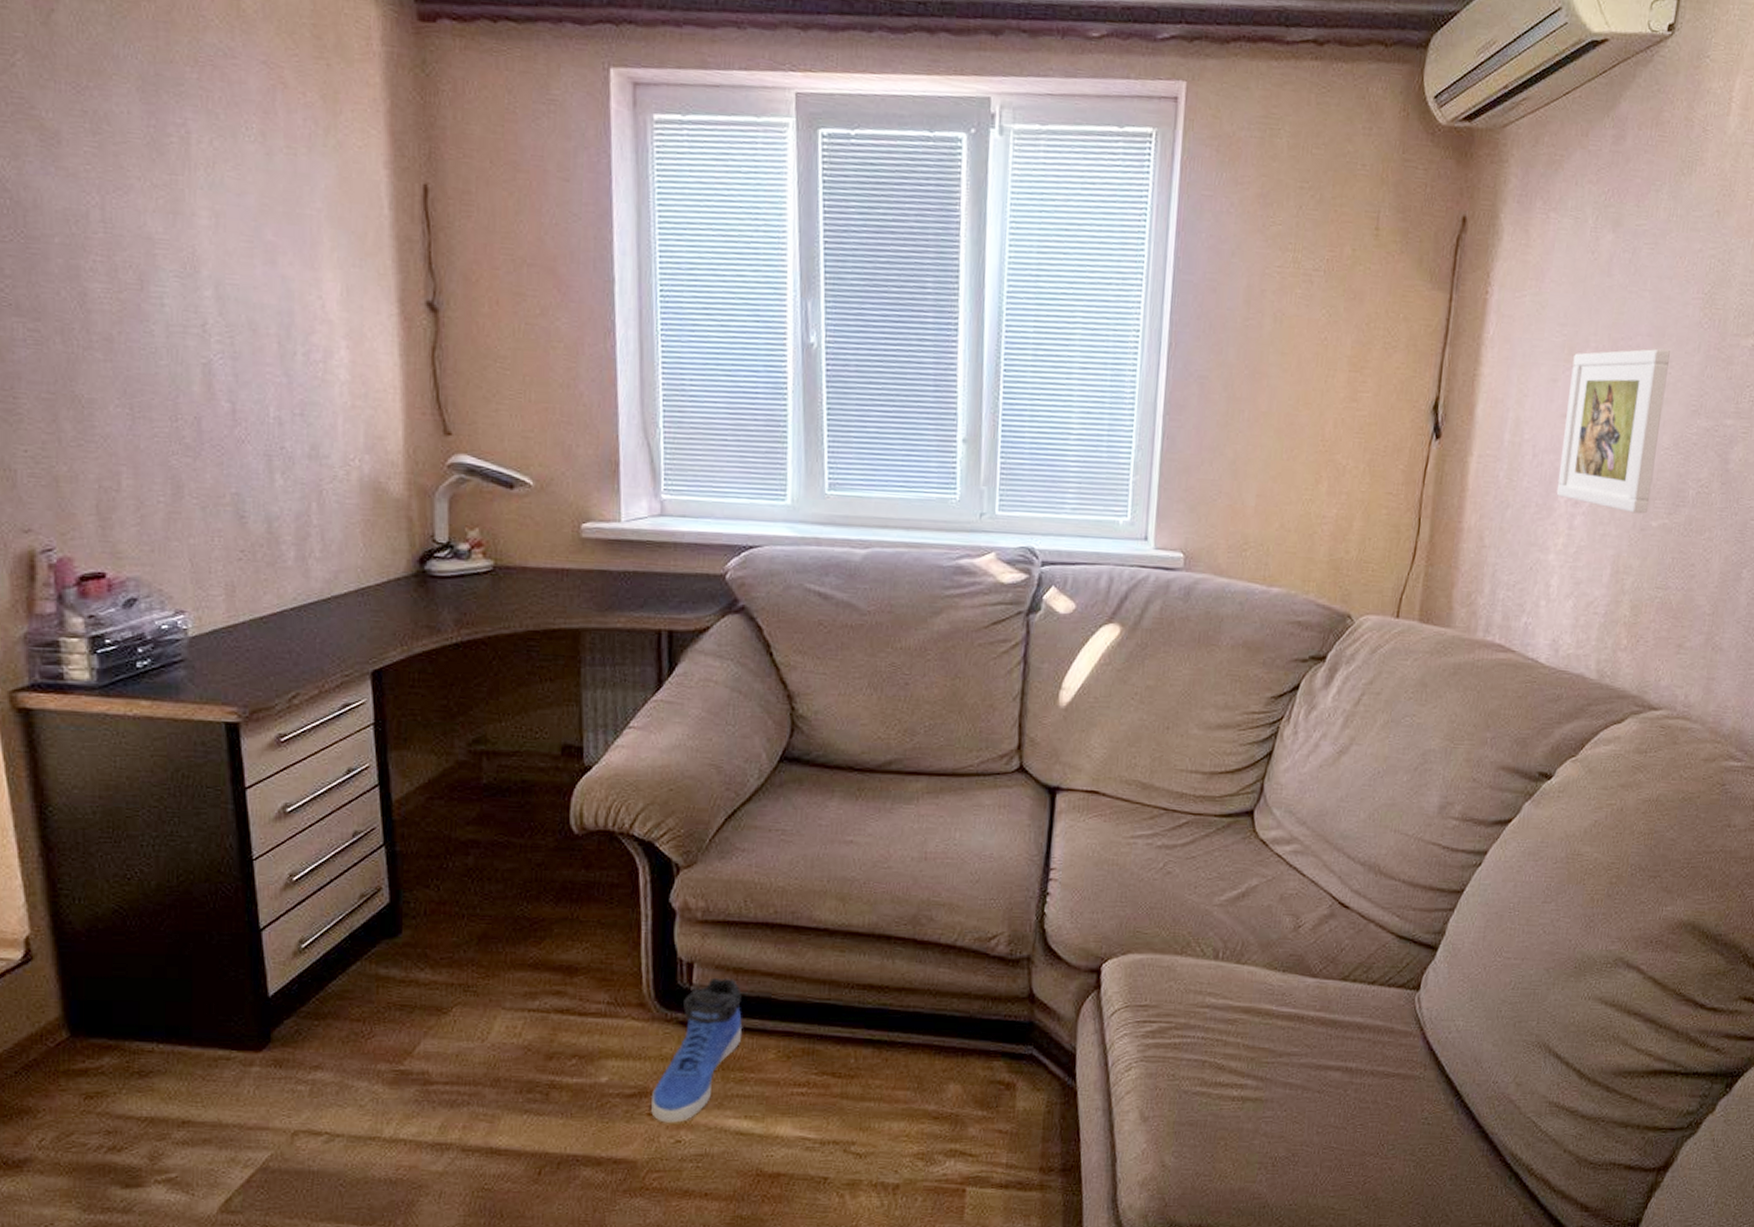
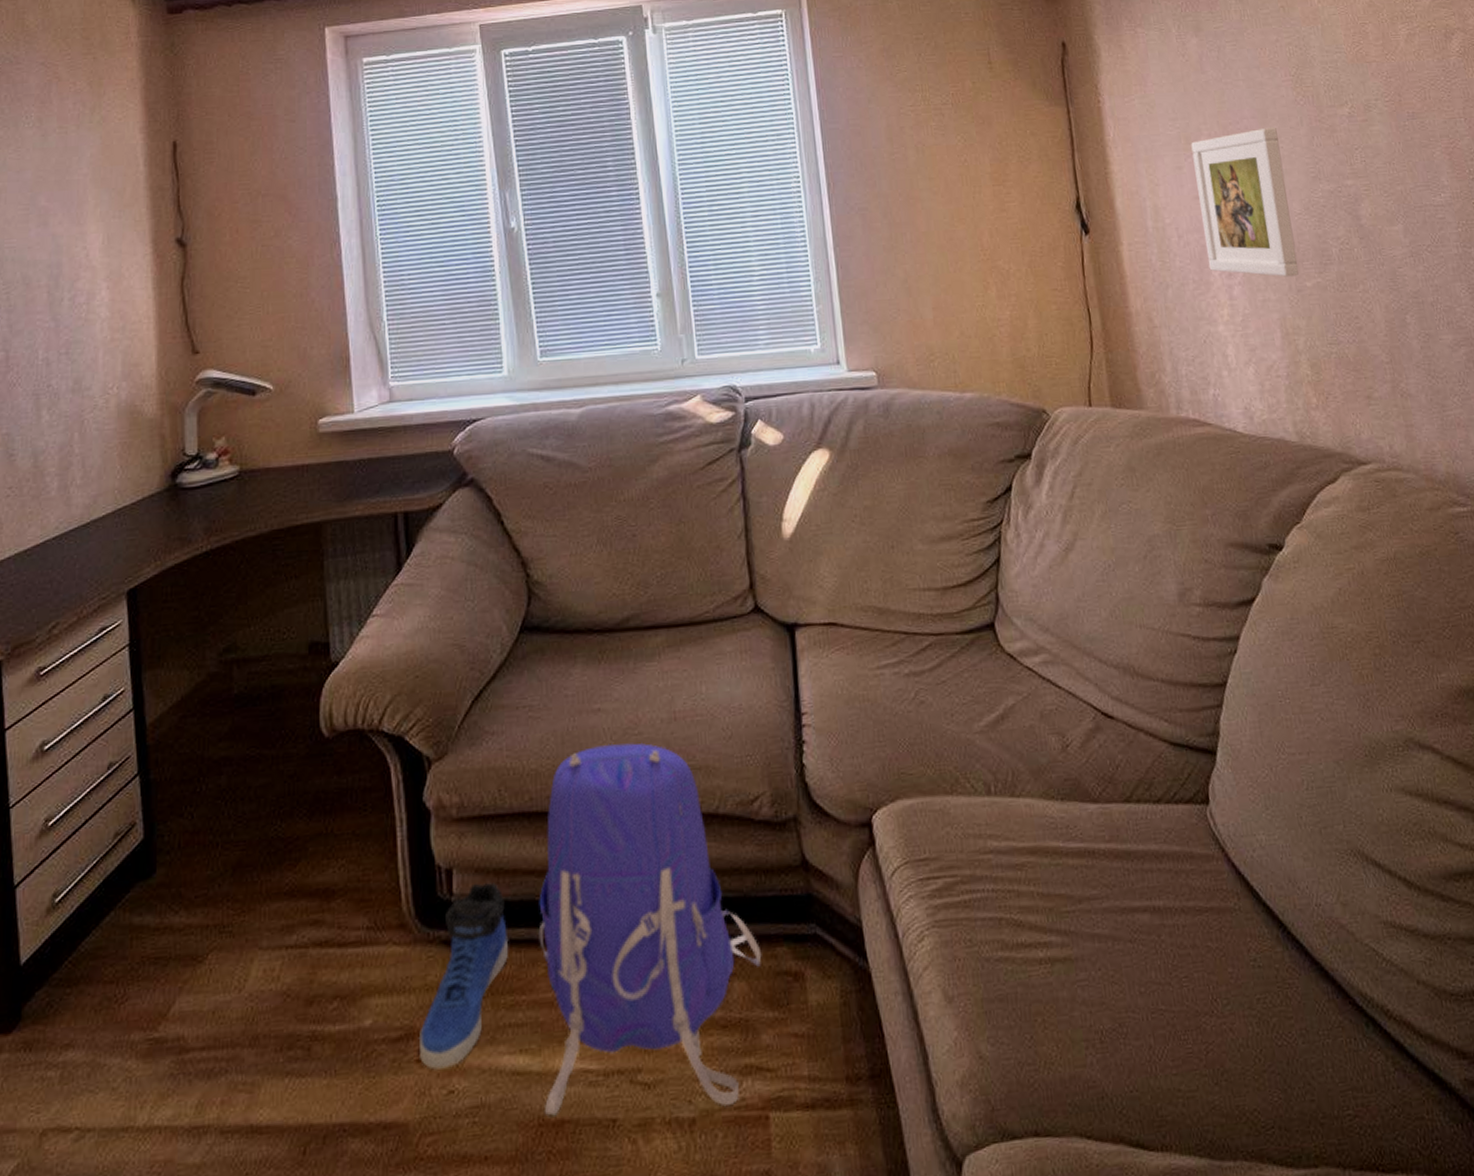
backpack: none [763,873,979,1177] -> present [538,743,762,1116]

